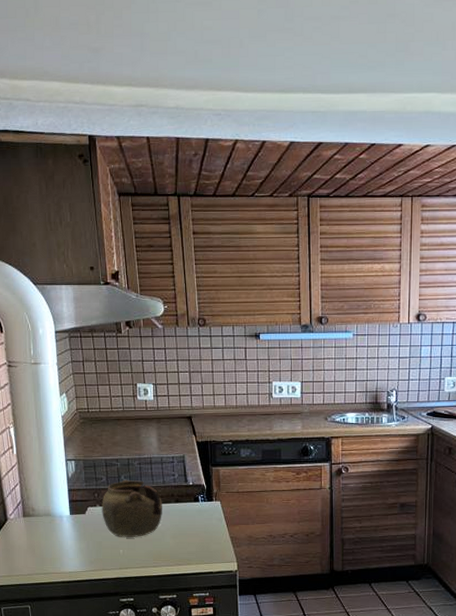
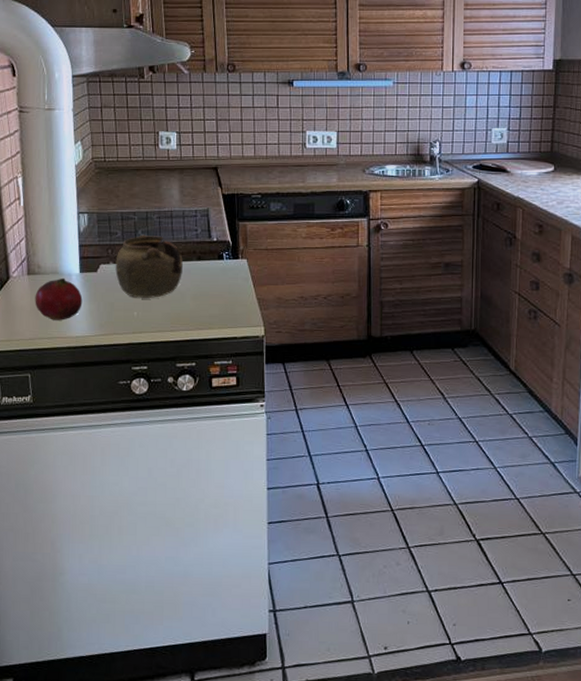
fruit: none [31,519,74,558] -> present [35,277,83,320]

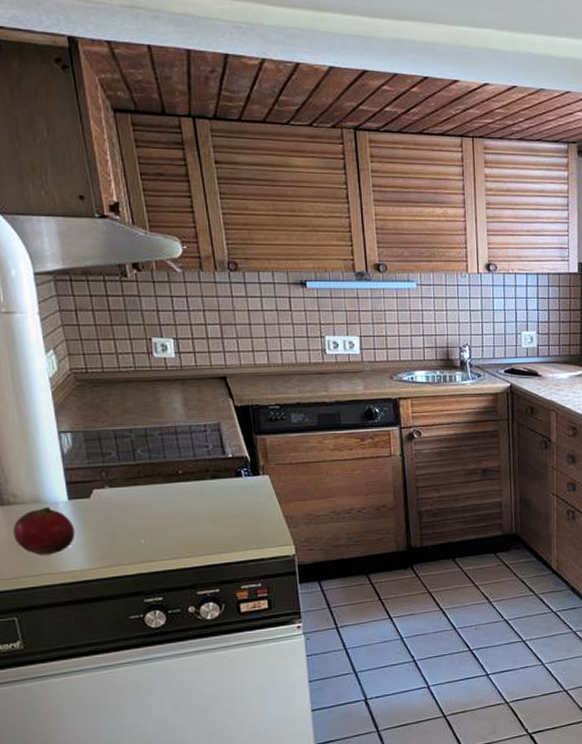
teapot: present [115,234,183,298] -> none [112,453,195,524]

